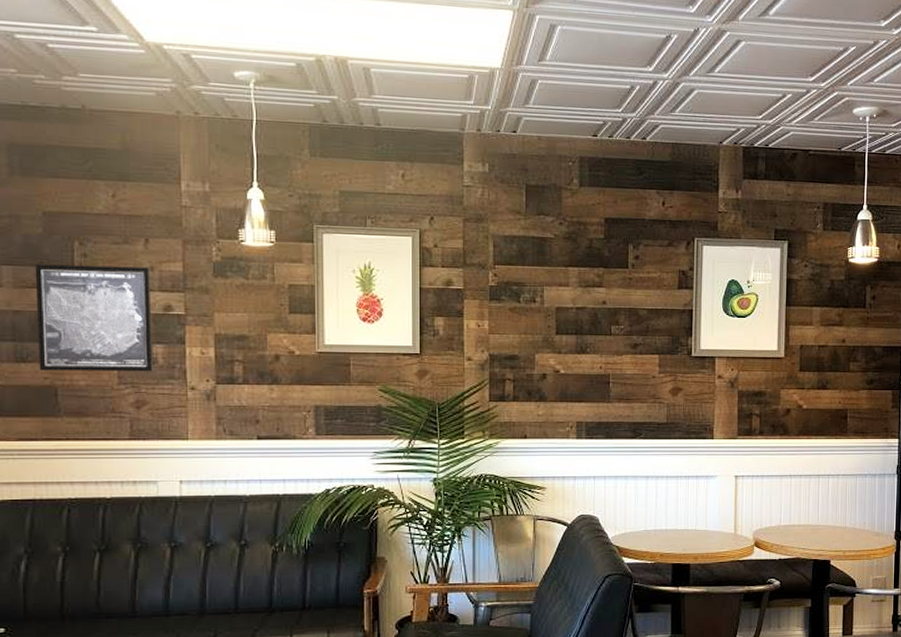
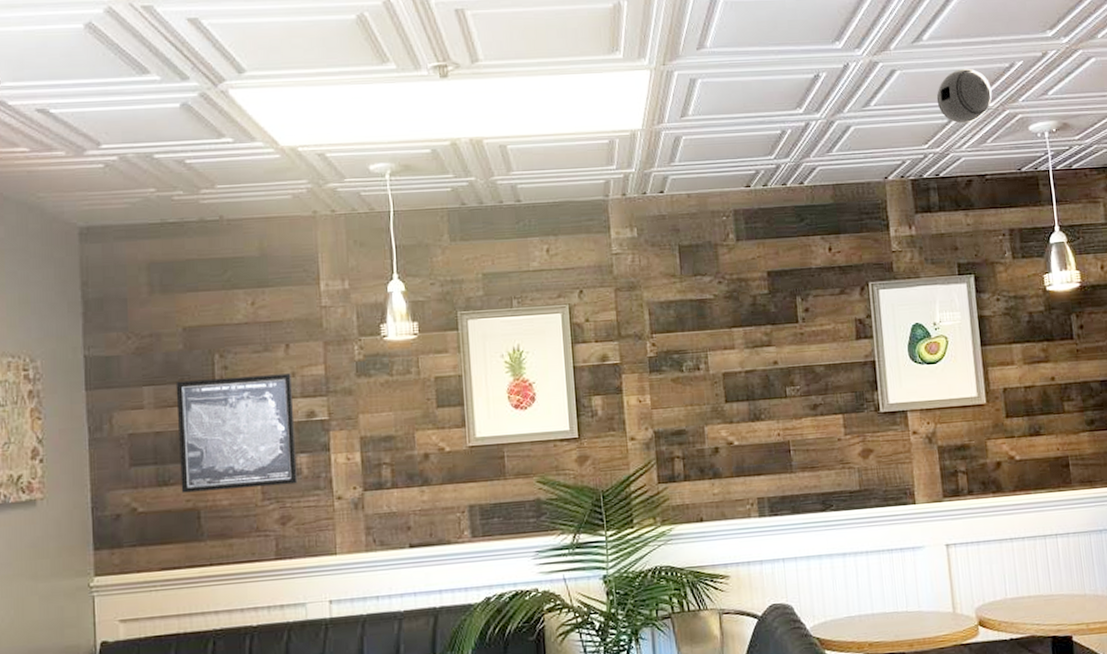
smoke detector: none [774,47,825,100] -> present [936,68,992,124]

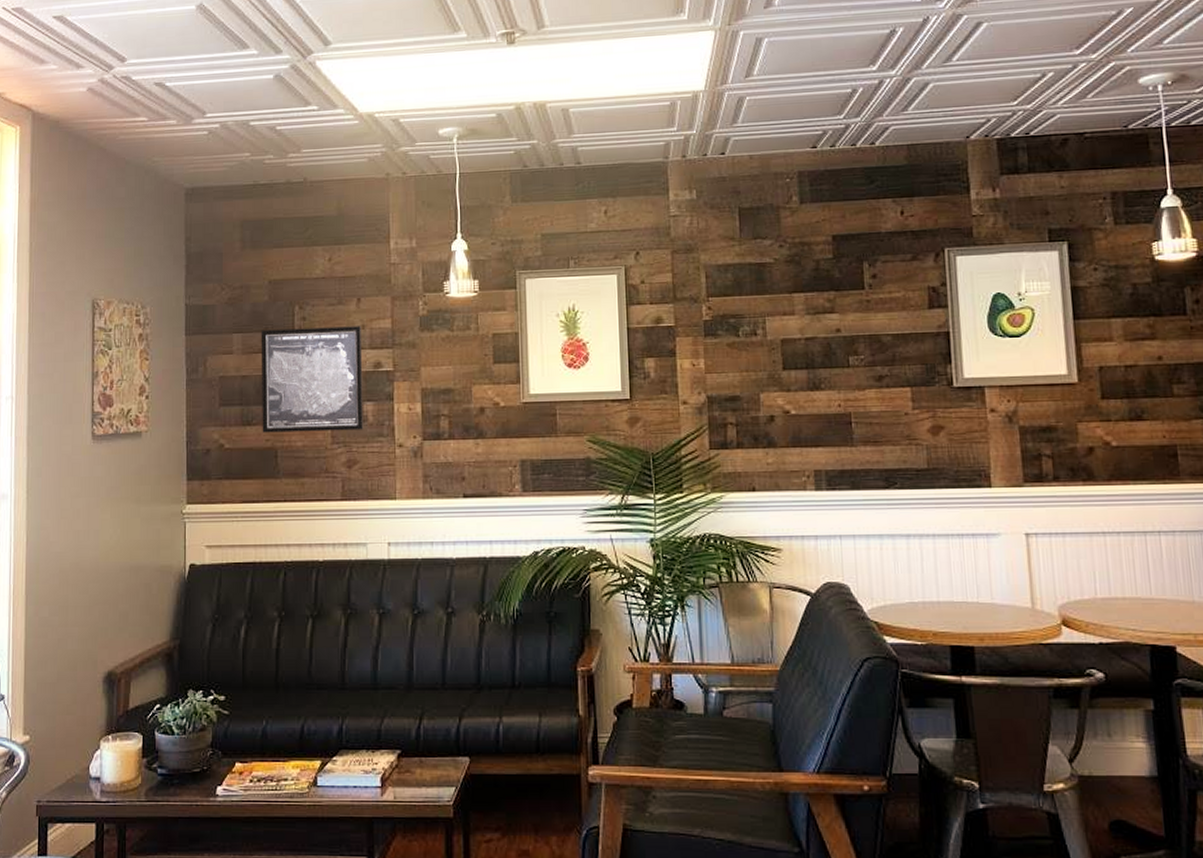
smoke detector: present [936,68,992,124] -> none [1028,17,1095,78]

